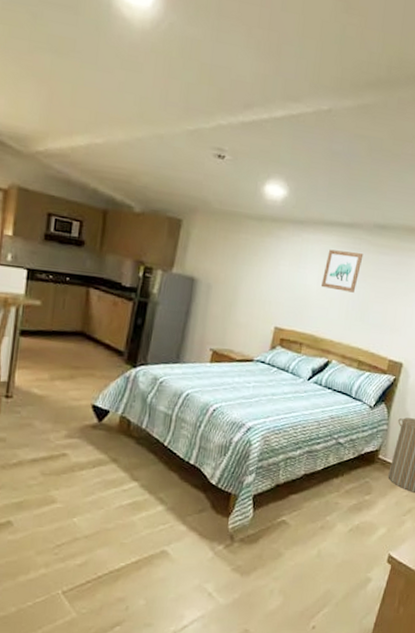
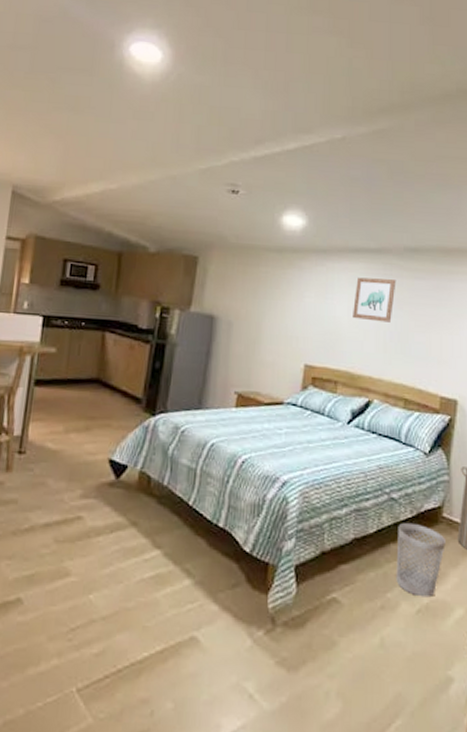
wastebasket: none [335,462,379,520] -> present [396,522,446,598]

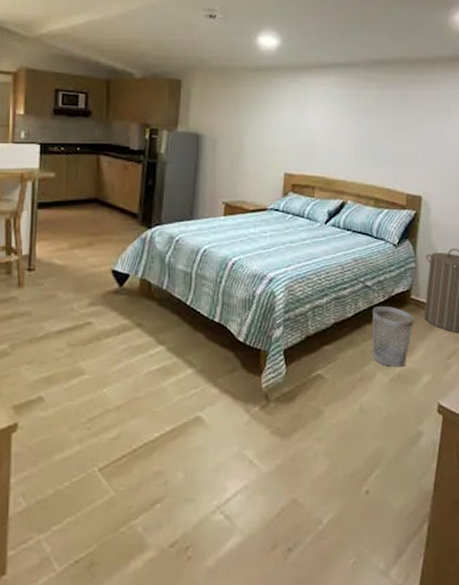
wall art: present [353,277,396,323] -> none [326,91,365,130]

